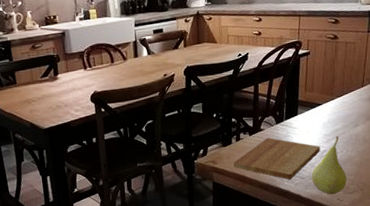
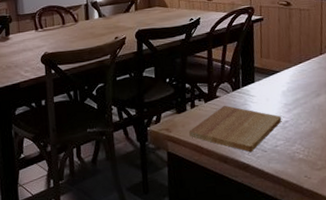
fruit: present [311,135,347,195] -> none [273,105,314,171]

